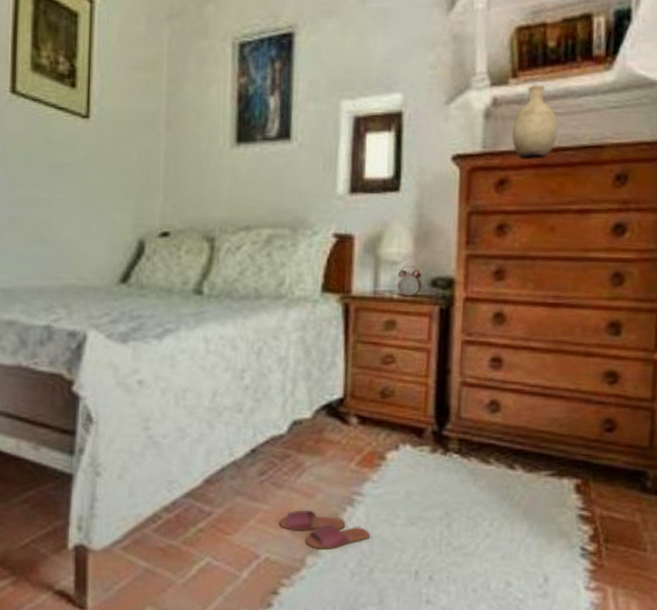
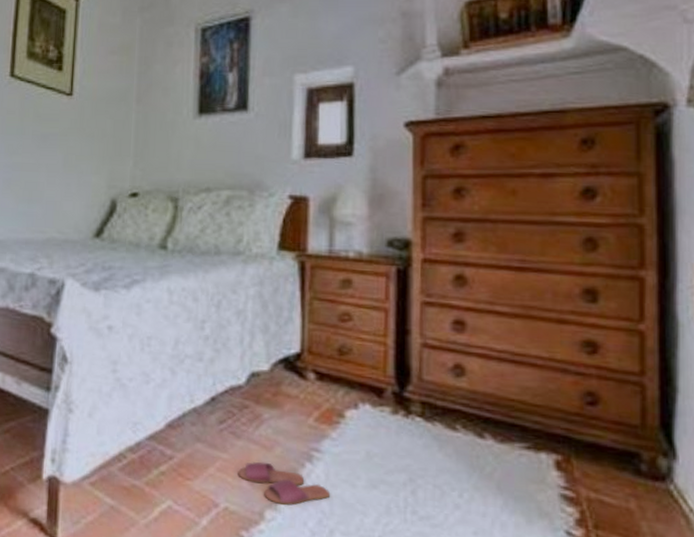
alarm clock: present [397,265,423,298] -> none [352,226,378,258]
decorative vase: present [512,84,559,160] -> none [466,53,515,125]

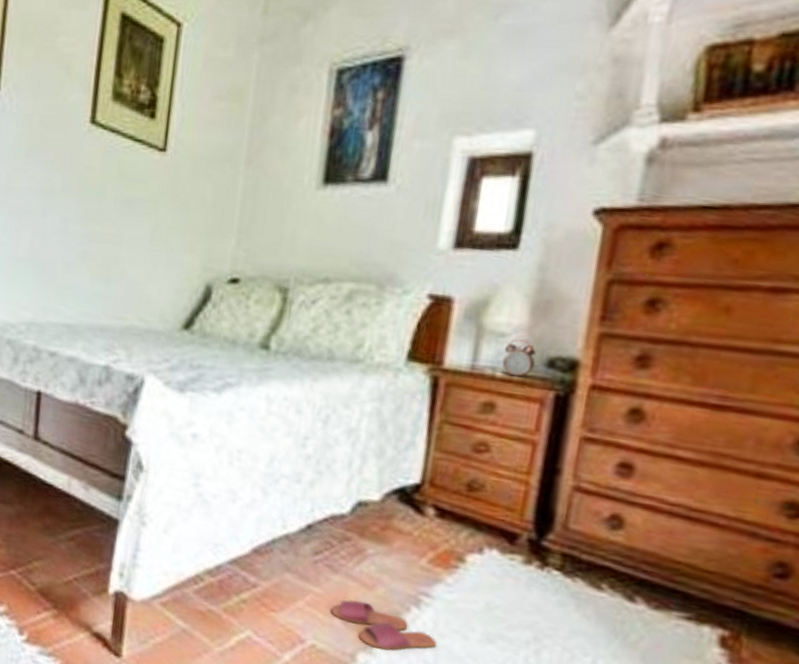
alarm clock: none [352,226,378,258] -> present [501,339,536,379]

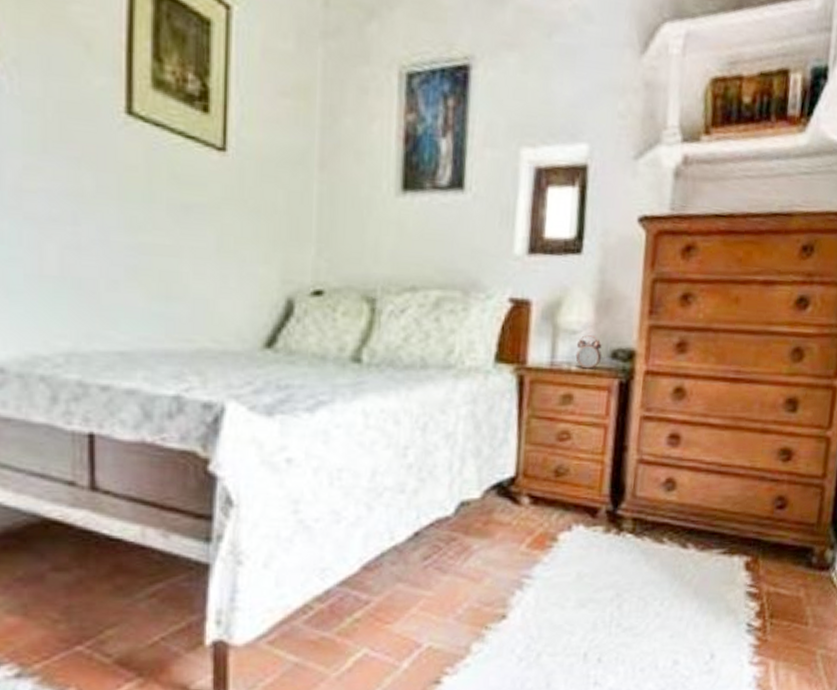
slippers: present [330,599,438,651] -> none [443,595,540,635]

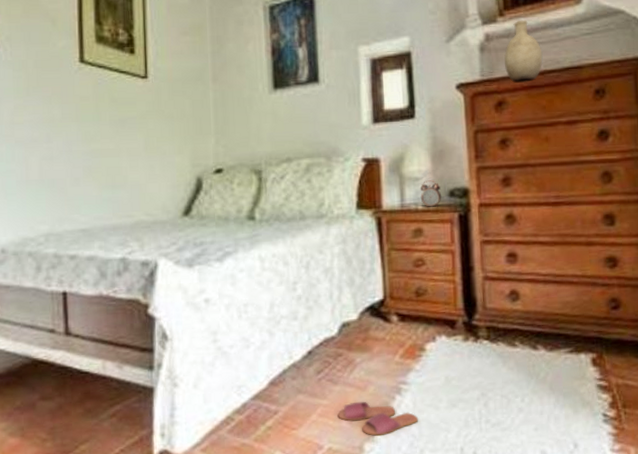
slippers: none [443,595,540,635] -> present [337,401,419,436]
decorative vase: none [701,143,749,226] -> present [504,20,543,83]

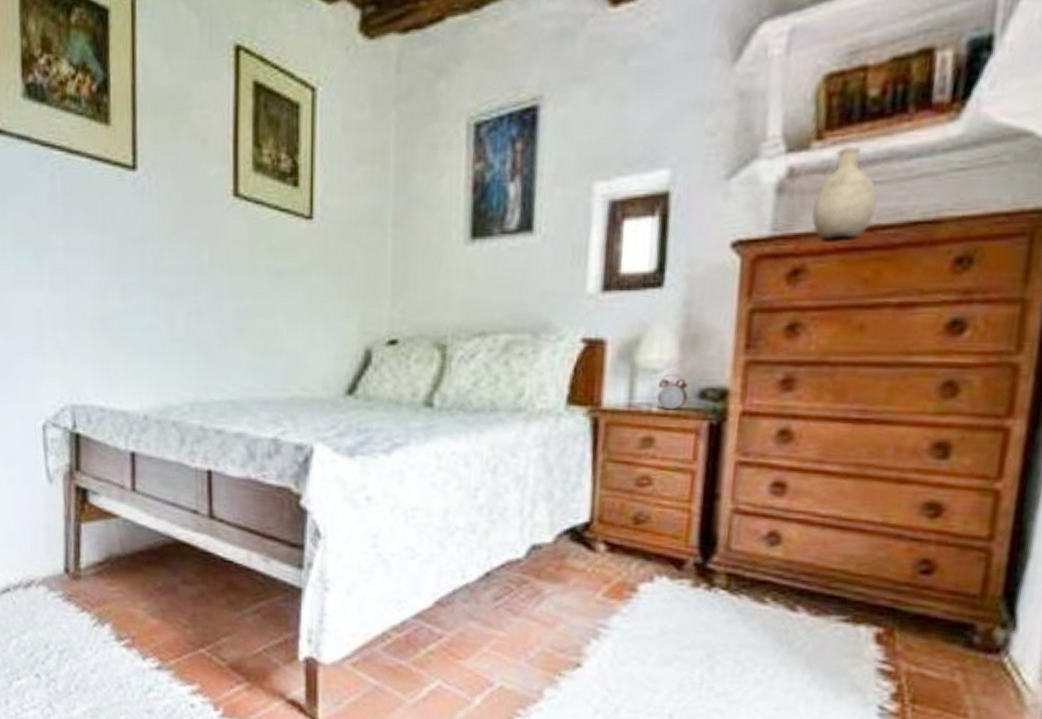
slippers: present [337,401,419,436] -> none [515,639,618,683]

